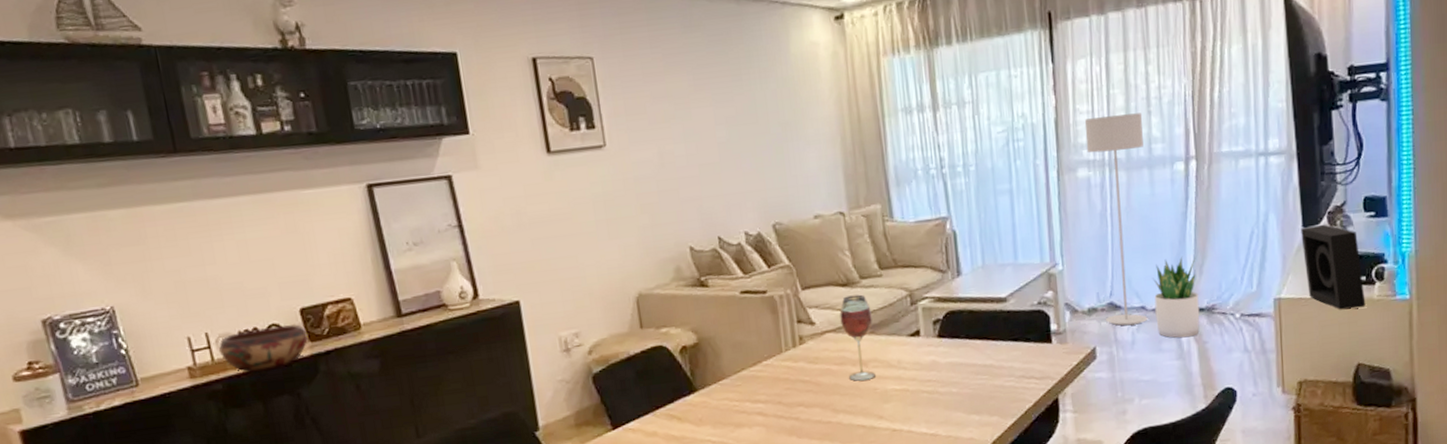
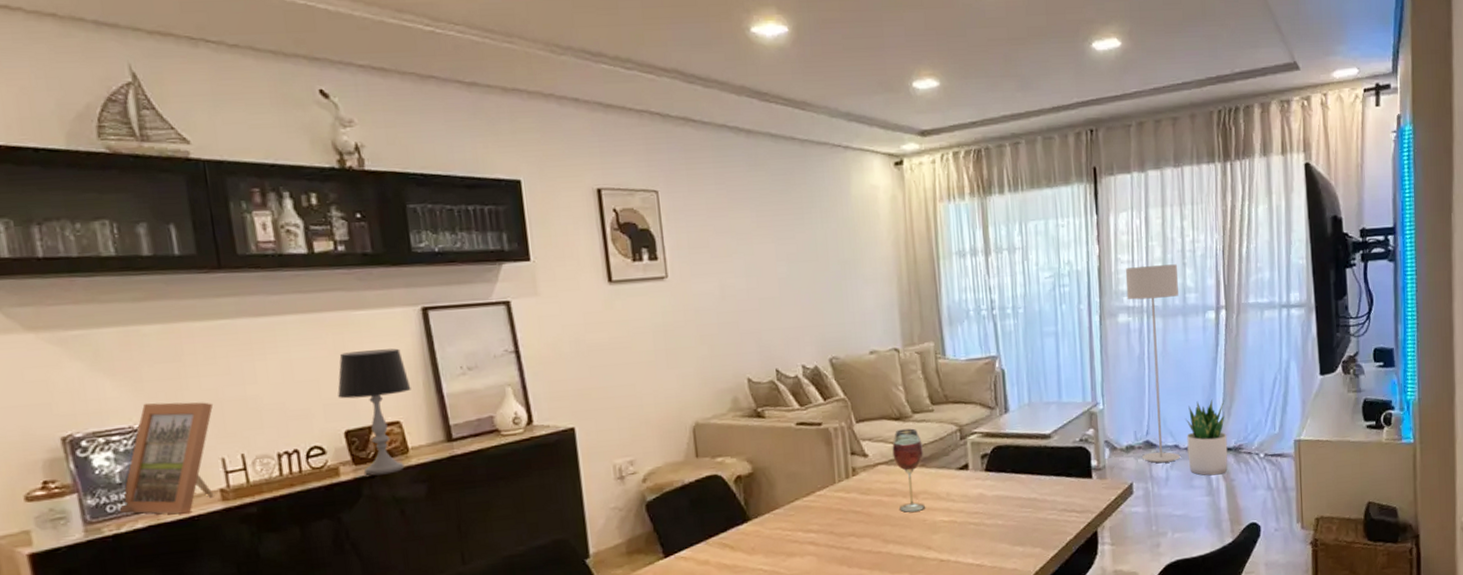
picture frame: none [97,283,184,392] -> present [119,402,216,515]
decorative bowl: present [219,324,308,374] -> none [255,447,352,497]
table lamp: none [291,226,361,352] -> present [337,348,411,476]
speaker: present [1301,224,1366,310] -> none [1318,372,1375,452]

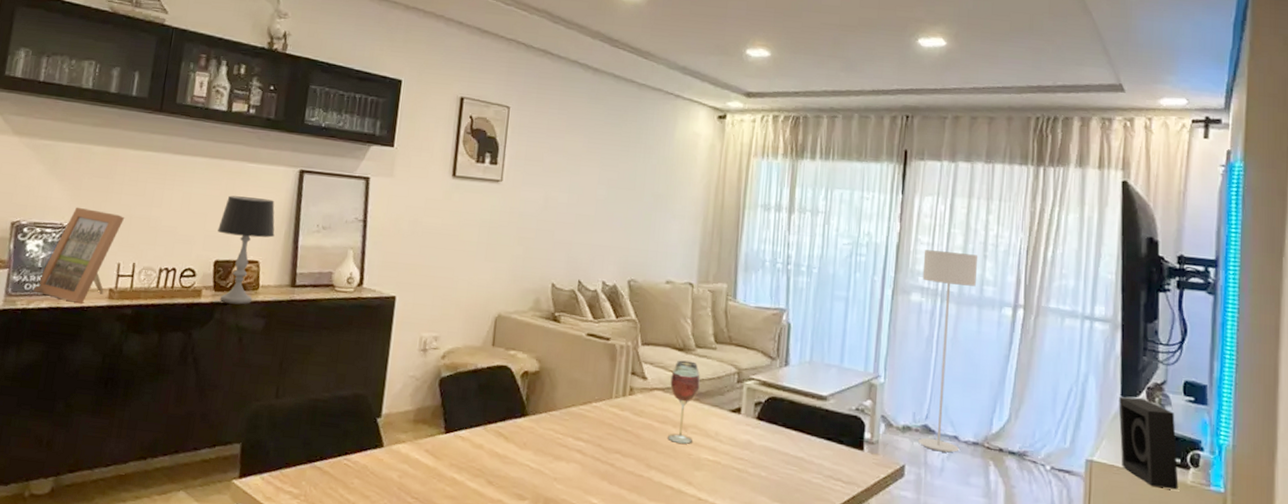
planter: present [1184,399,1228,476] -> none [967,396,1013,478]
speaker: none [1318,372,1375,452] -> present [1119,397,1179,490]

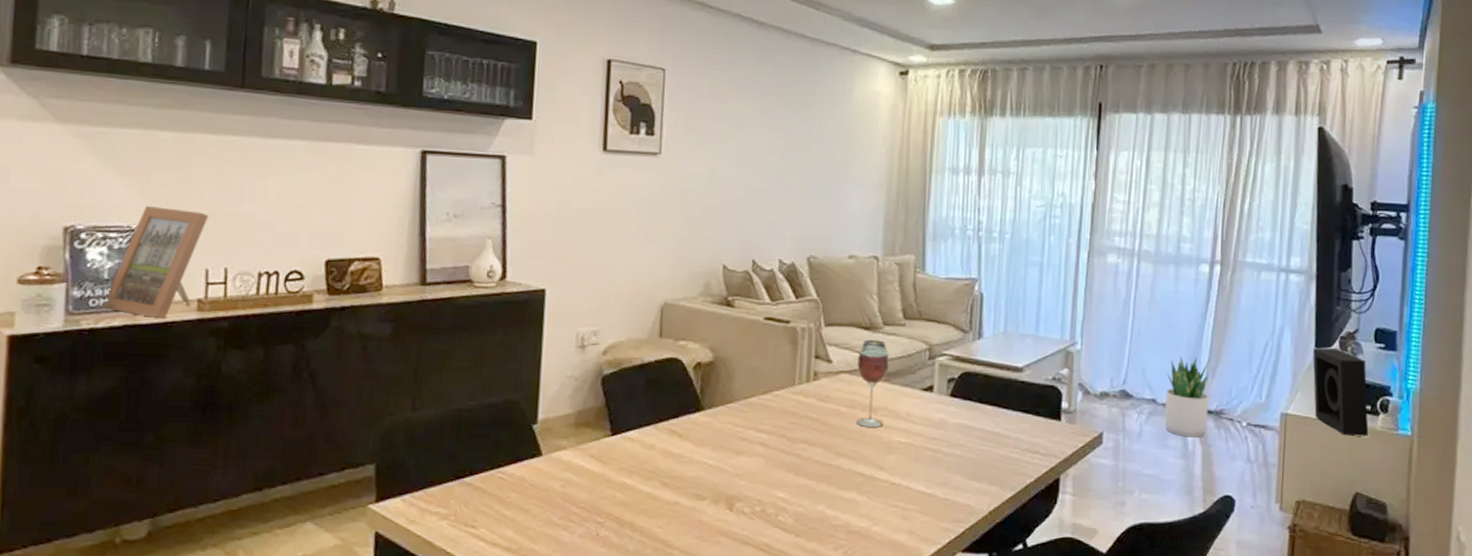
table lamp: present [217,195,275,305] -> none [326,183,397,309]
floor lamp: present [917,250,979,453] -> none [1115,208,1175,417]
planter: none [967,396,1013,478] -> present [1165,356,1211,438]

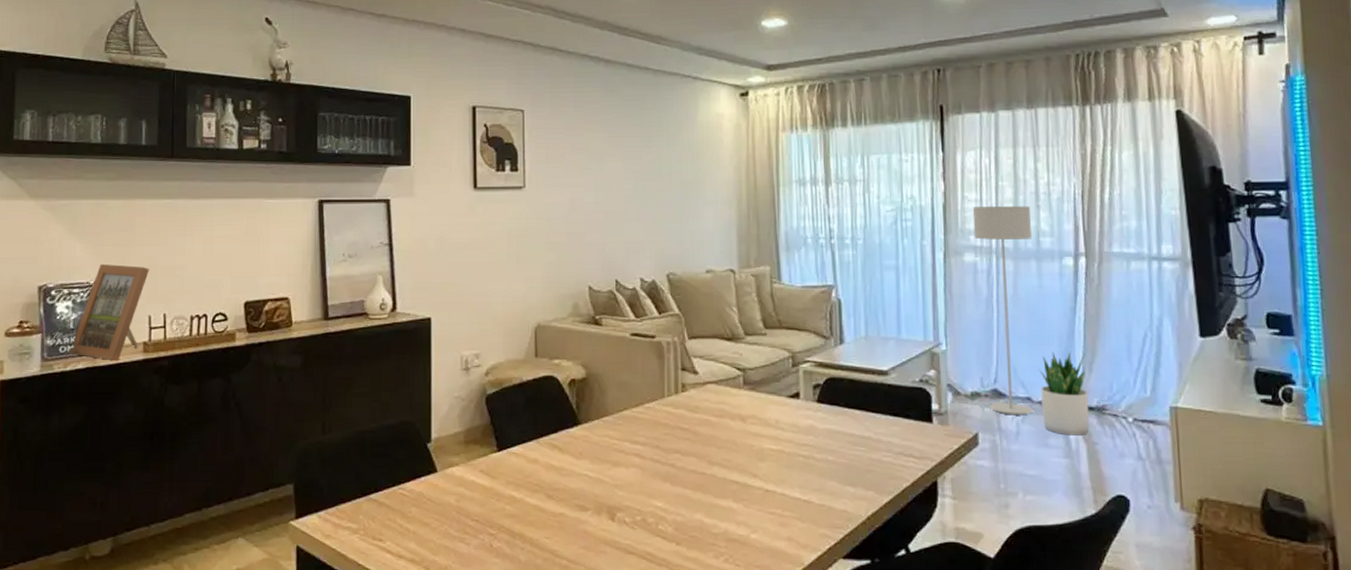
wineglass: present [857,339,889,427] -> none [723,350,754,435]
floor lamp: none [1115,208,1175,417] -> present [972,206,1034,415]
speaker: present [1313,347,1369,436] -> none [1198,336,1273,428]

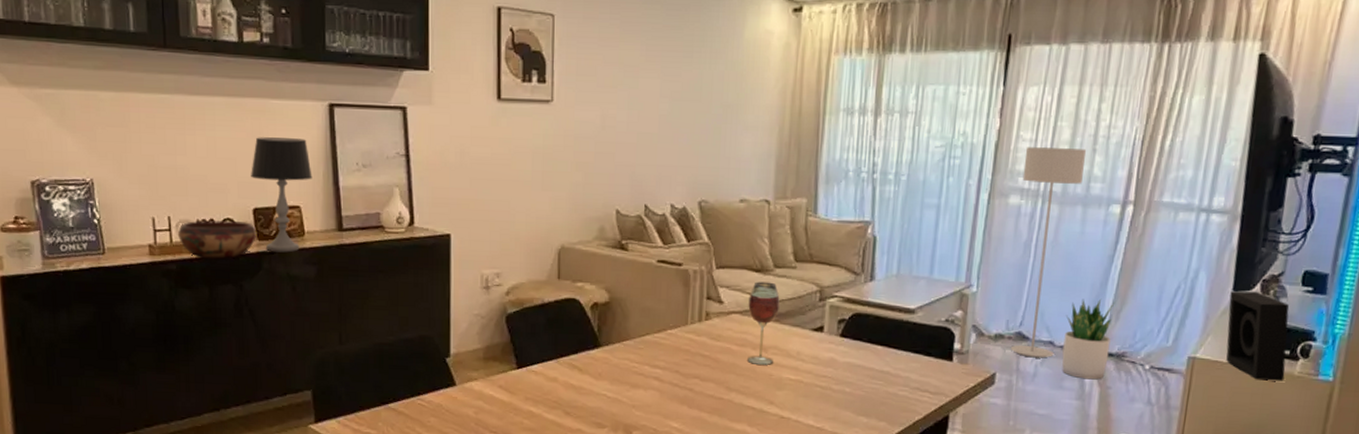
picture frame: present [68,263,150,361] -> none [70,160,150,263]
decorative bowl: none [172,314,246,355] -> present [178,220,256,261]
table lamp: none [244,234,301,344] -> present [251,137,312,253]
wineglass: none [723,350,754,435] -> present [747,281,780,365]
speaker: none [1198,336,1273,428] -> present [1226,291,1290,381]

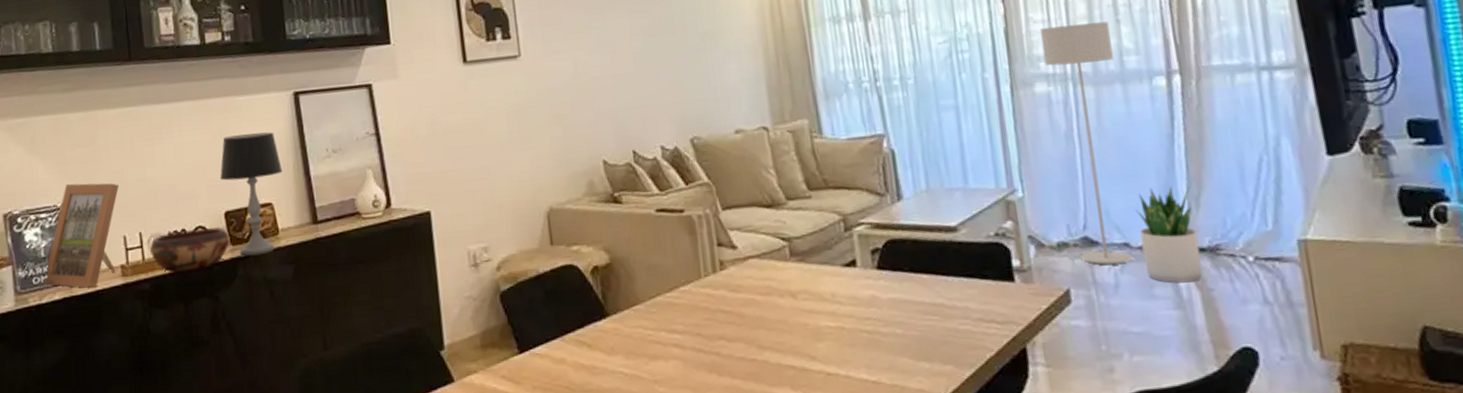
picture frame: none [70,160,150,263] -> present [42,183,120,289]
wineglass: present [747,281,780,365] -> none [764,217,806,315]
speaker: present [1226,291,1290,381] -> none [1325,151,1426,258]

